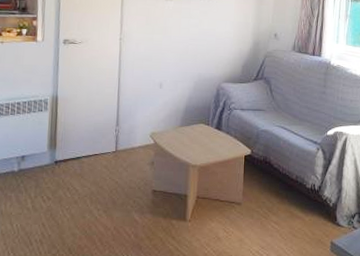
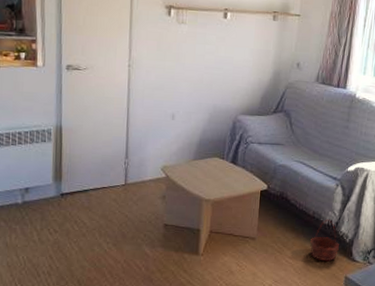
basket: none [295,183,323,227] -> present [310,219,339,262]

